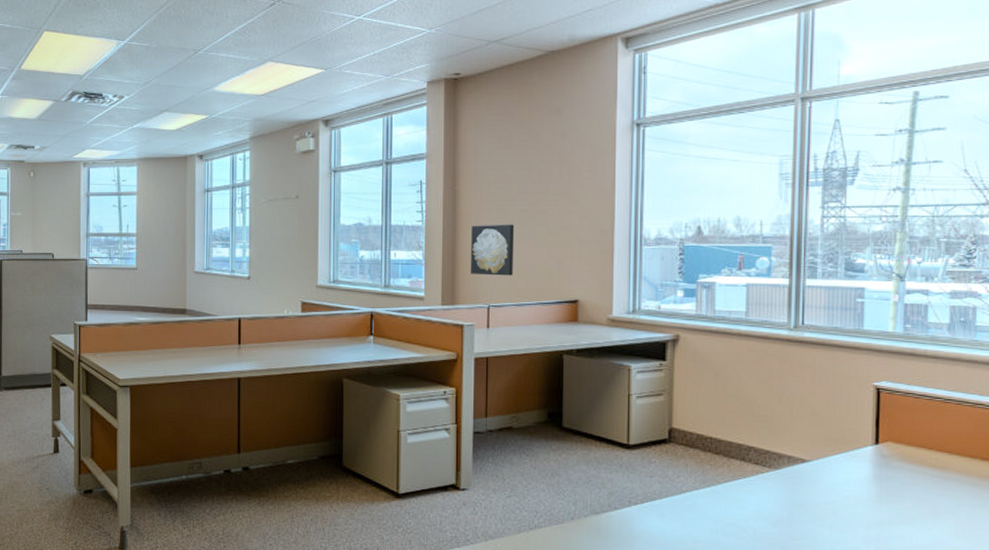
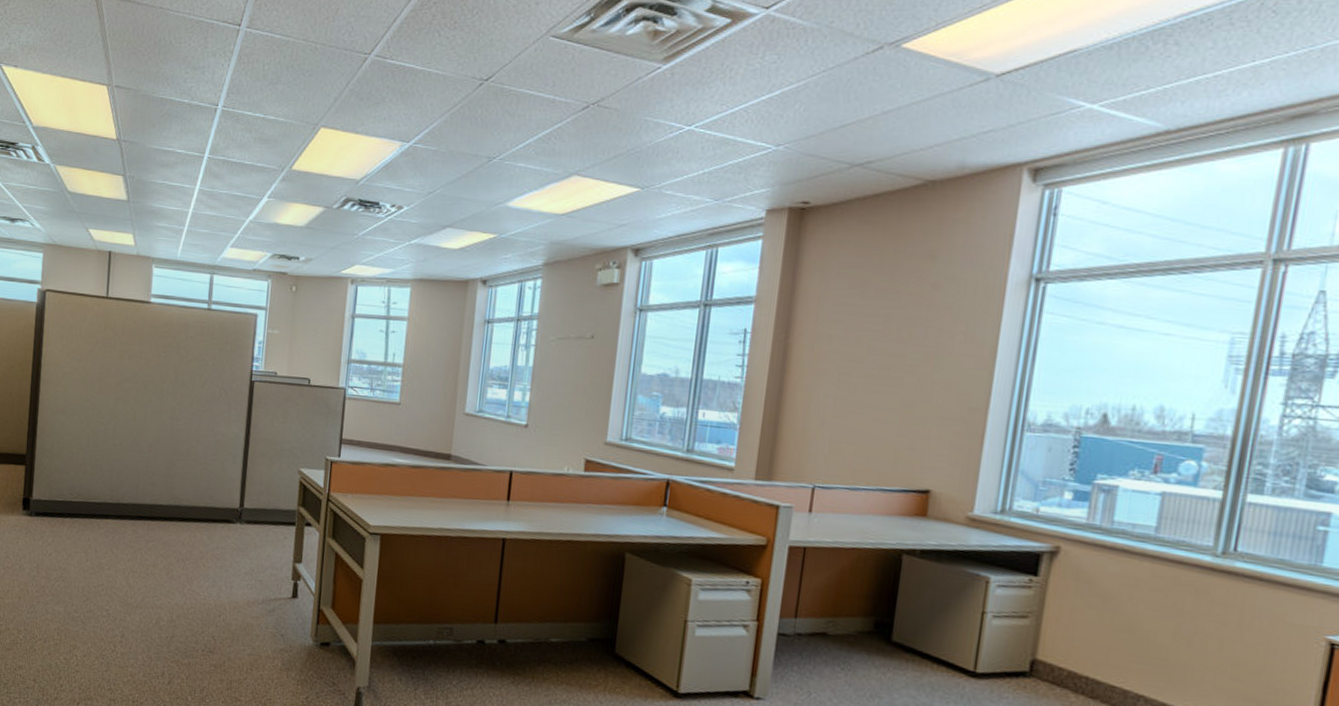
wall art: present [470,224,515,276] -> none [794,387,858,453]

